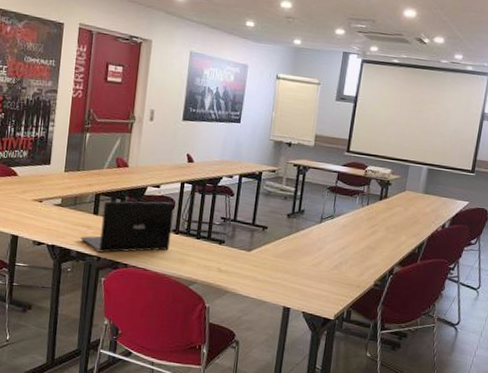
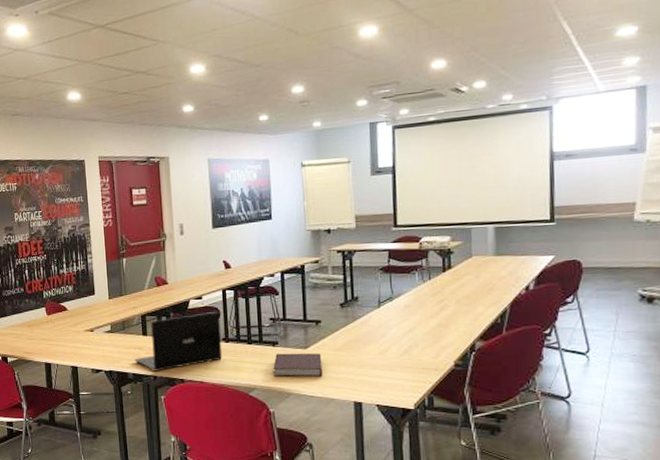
notebook: none [215,252,262,280] -> present [273,353,323,377]

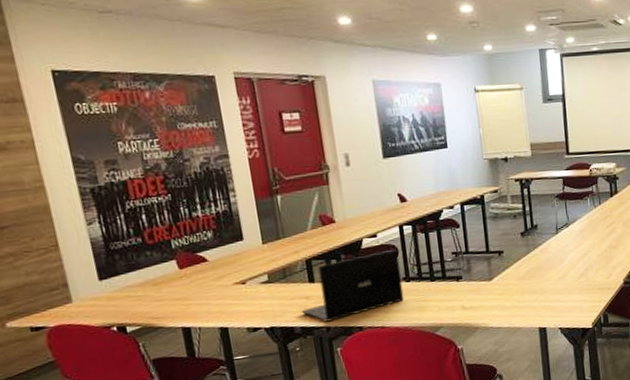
notebook: present [273,353,323,377] -> none [458,284,508,312]

